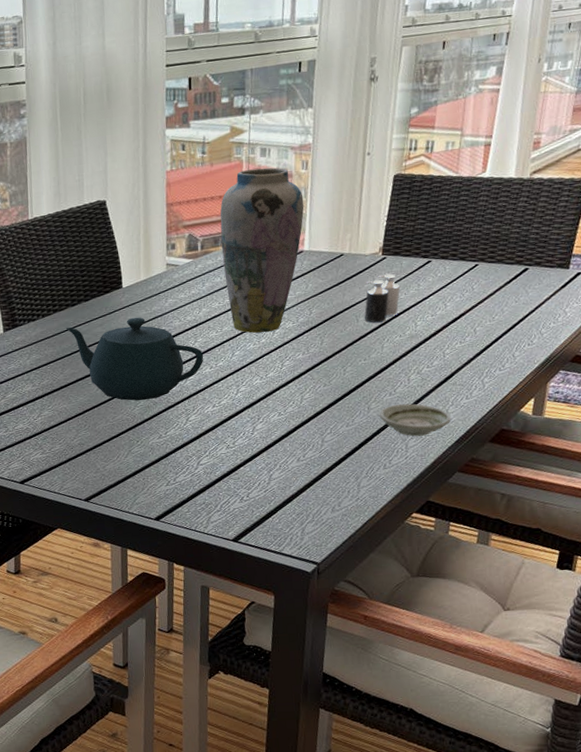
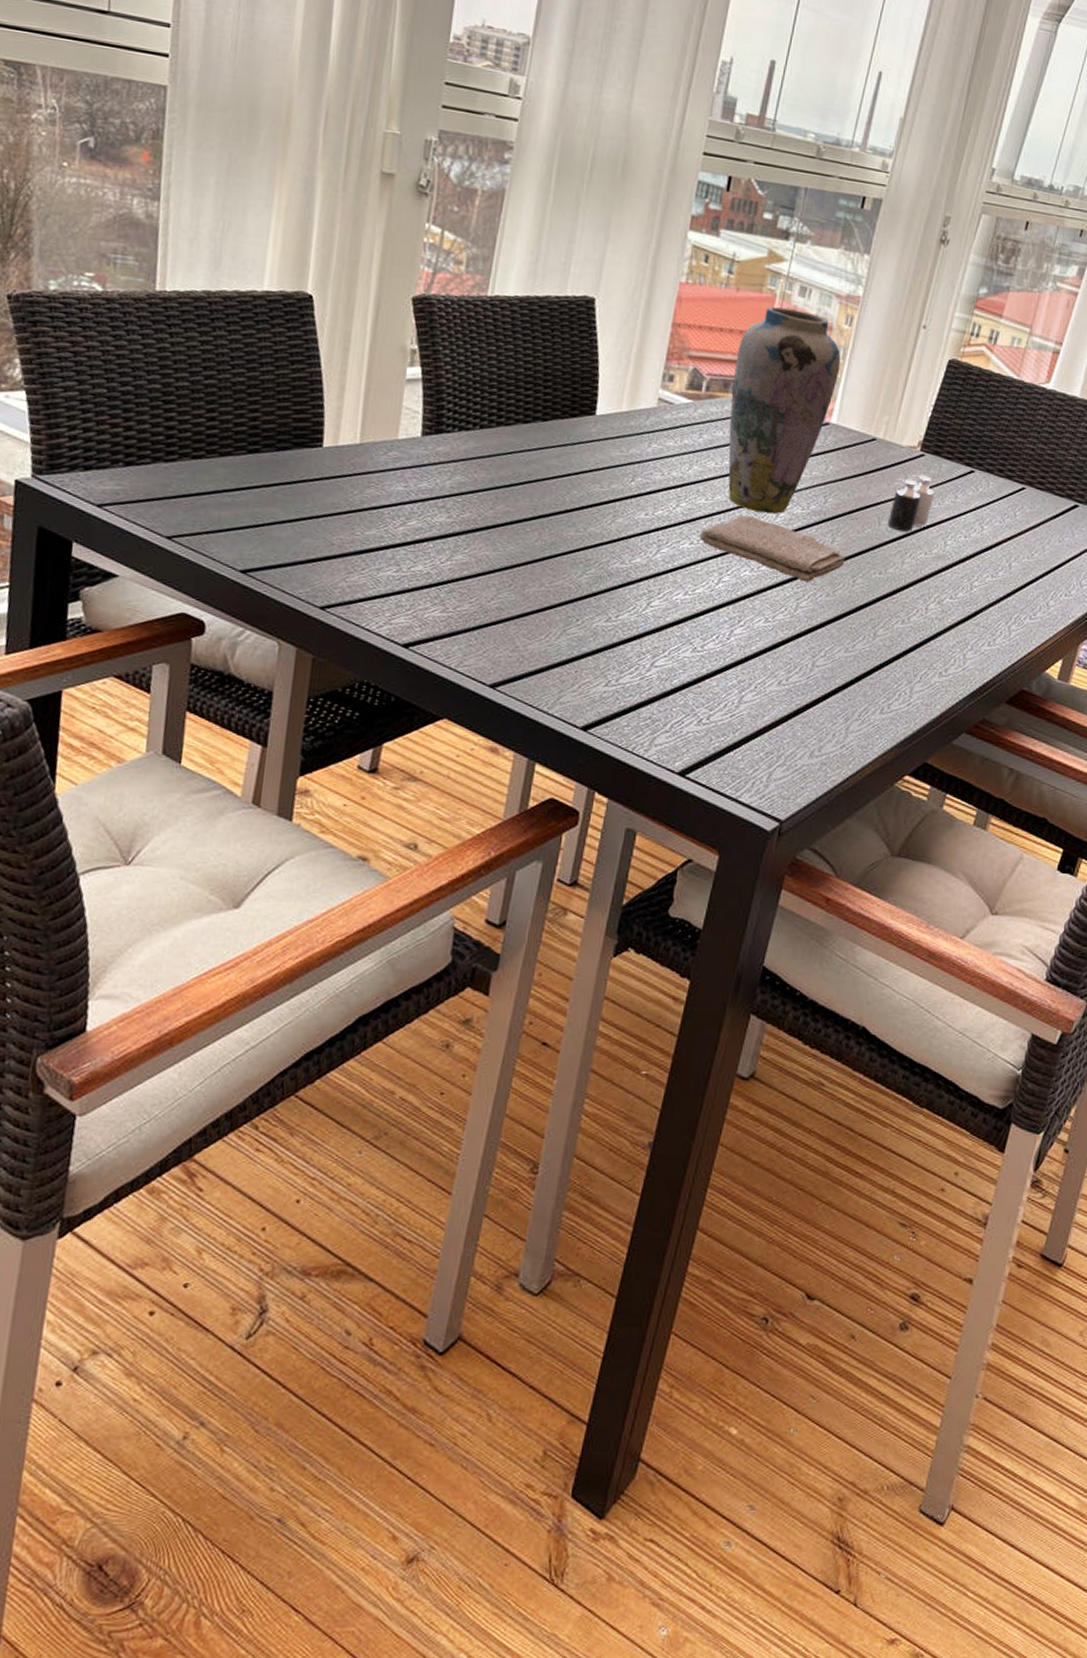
teapot: present [66,317,204,401] -> none [510,449,685,568]
washcloth: none [216,337,335,379] -> present [699,515,846,582]
saucer: present [380,403,451,437] -> none [886,636,968,681]

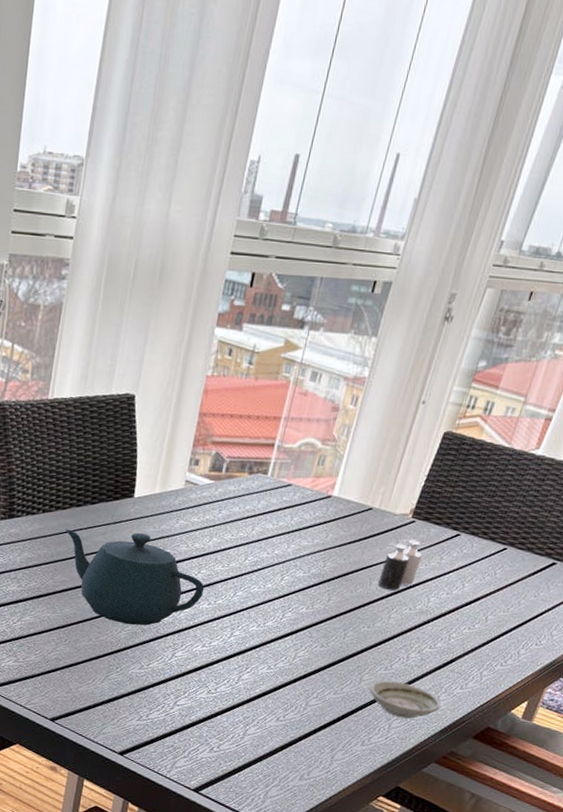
teapot: none [510,449,685,568] -> present [65,529,205,626]
washcloth: present [699,515,846,582] -> none [216,579,339,636]
vase: present [728,307,841,514] -> none [241,392,345,578]
saucer: none [886,636,968,681] -> present [370,681,441,719]

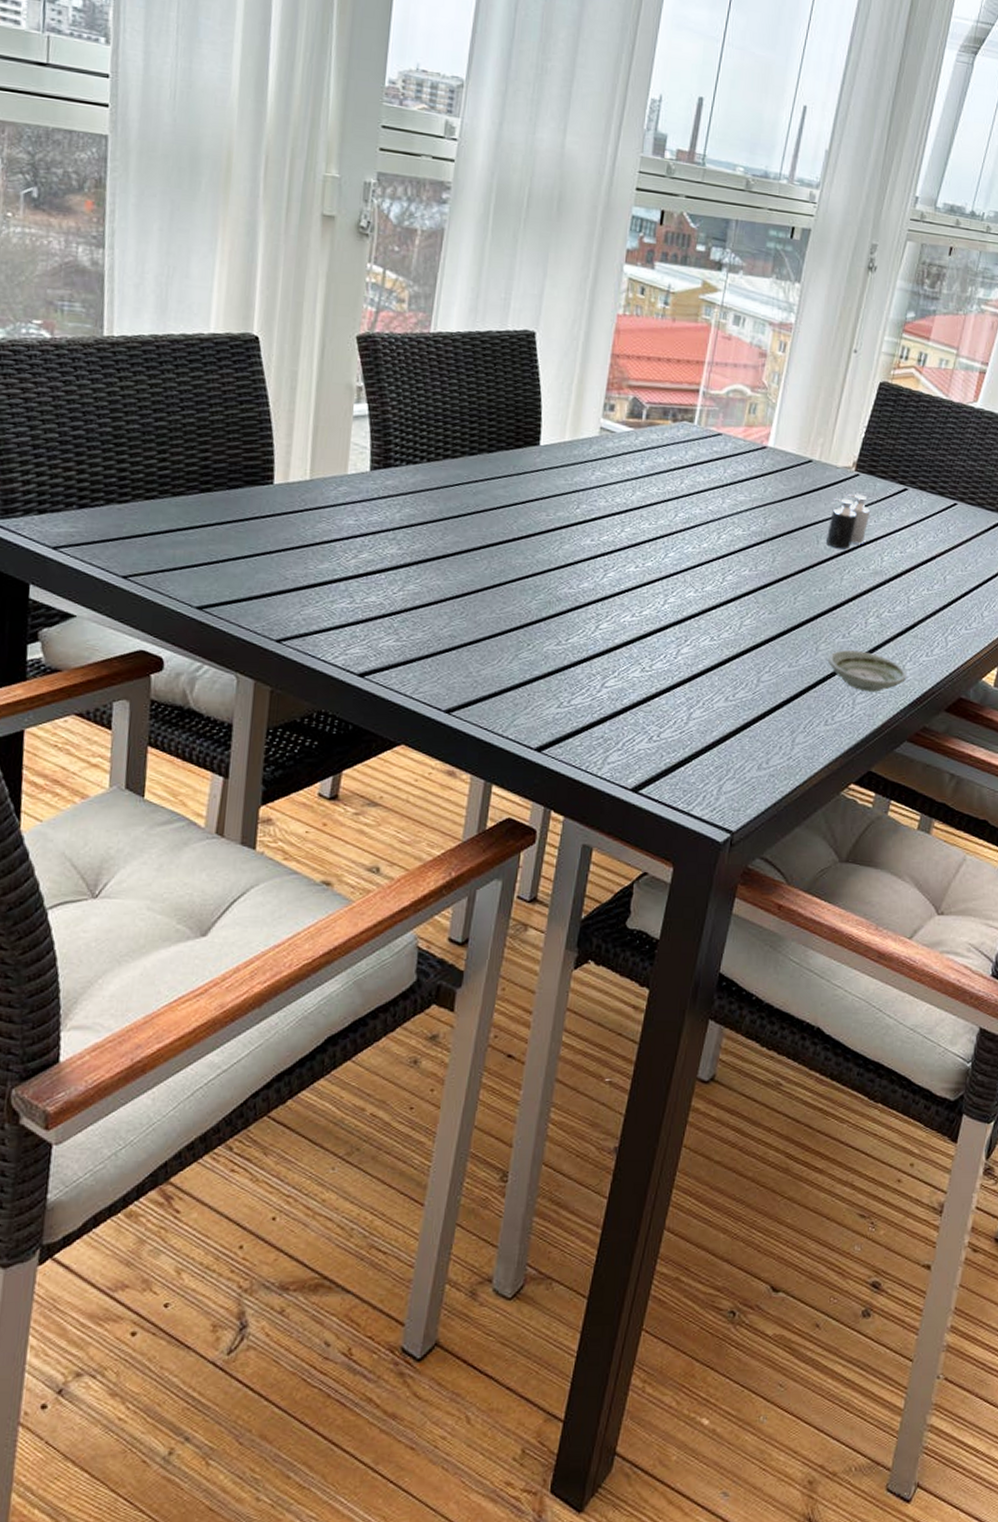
teapot: present [65,529,205,626] -> none [457,480,630,593]

